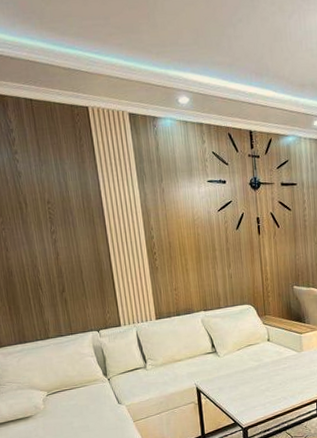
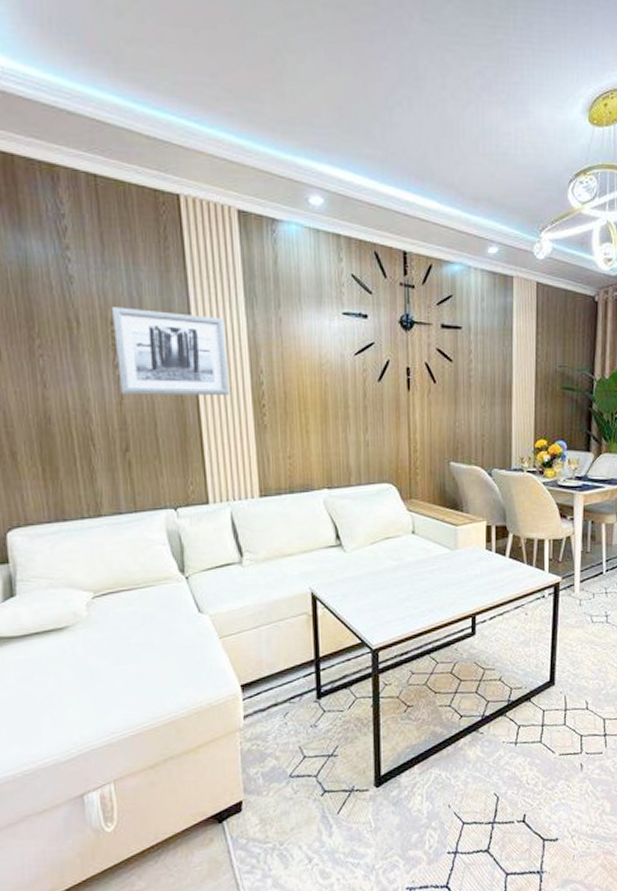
wall art: none [48,190,131,252] -> present [112,307,230,396]

